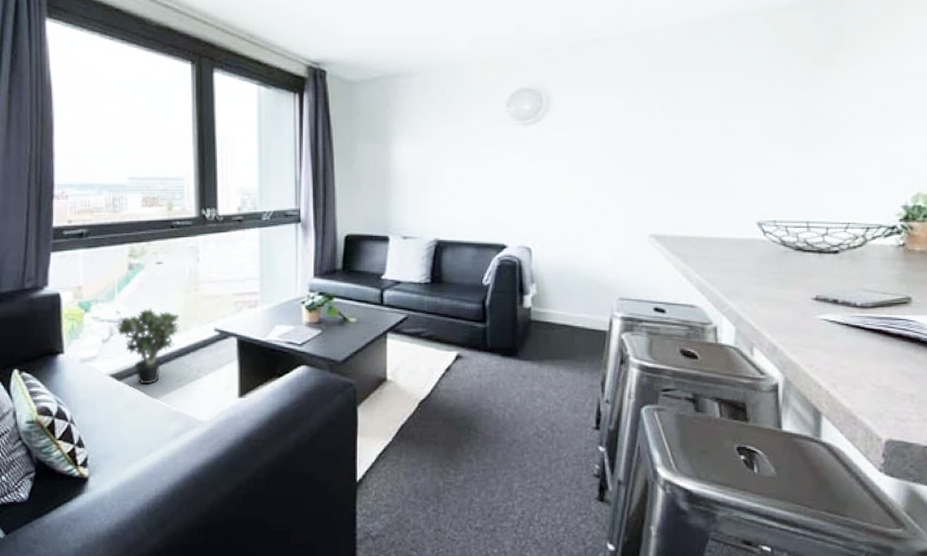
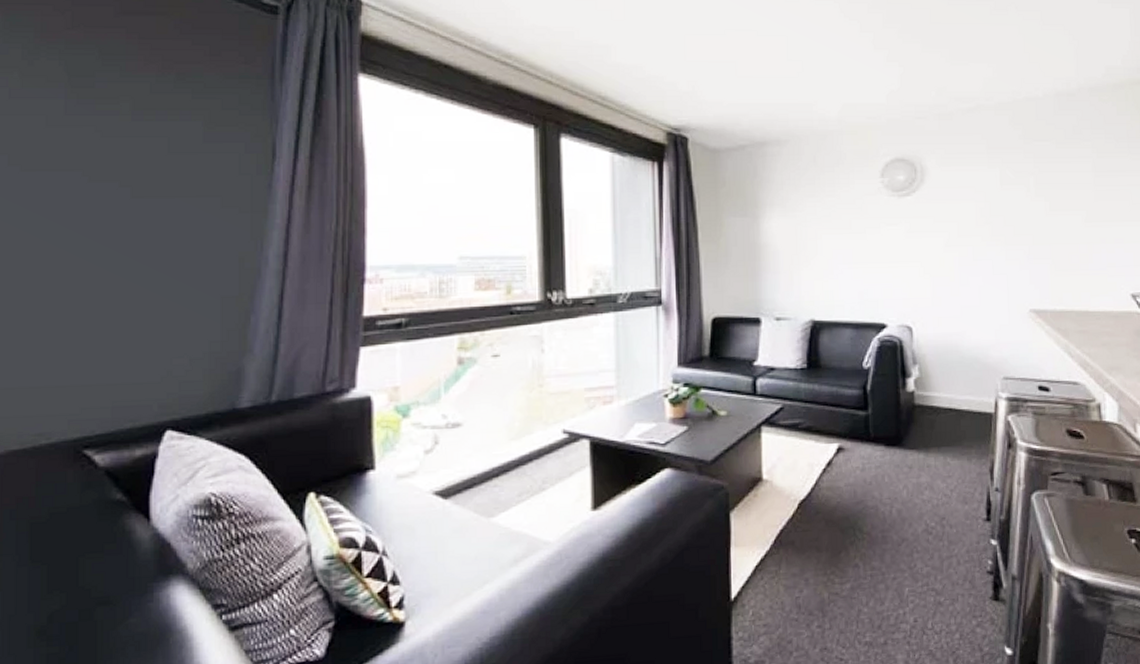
potted plant: present [115,308,180,385] -> none [440,409,521,502]

